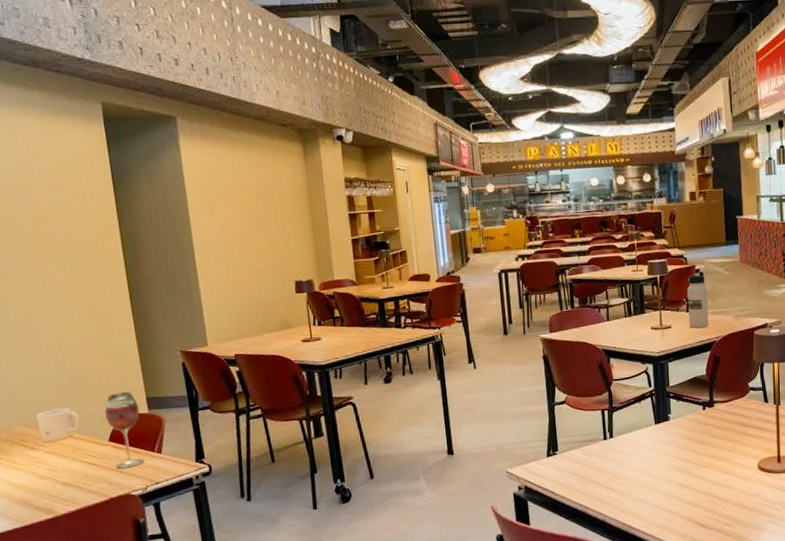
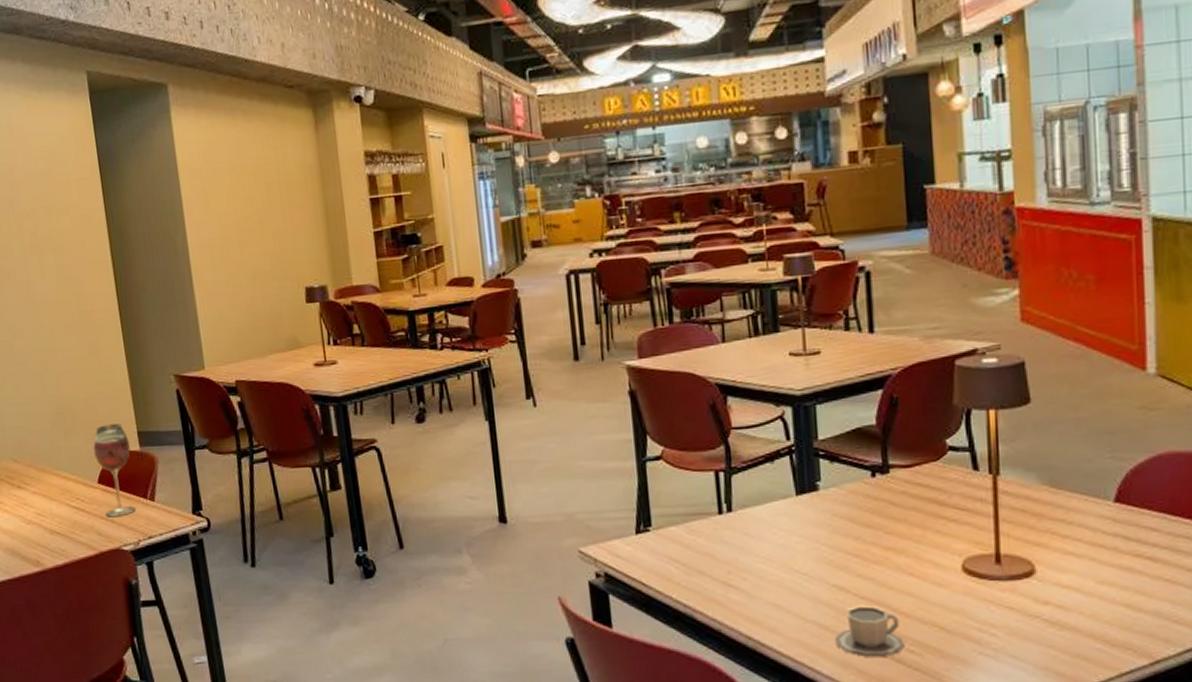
mug: present [35,408,81,443] -> none [22,440,69,482]
cup: none [679,496,723,530] -> present [834,606,905,657]
water bottle: present [687,275,709,329] -> none [845,275,880,355]

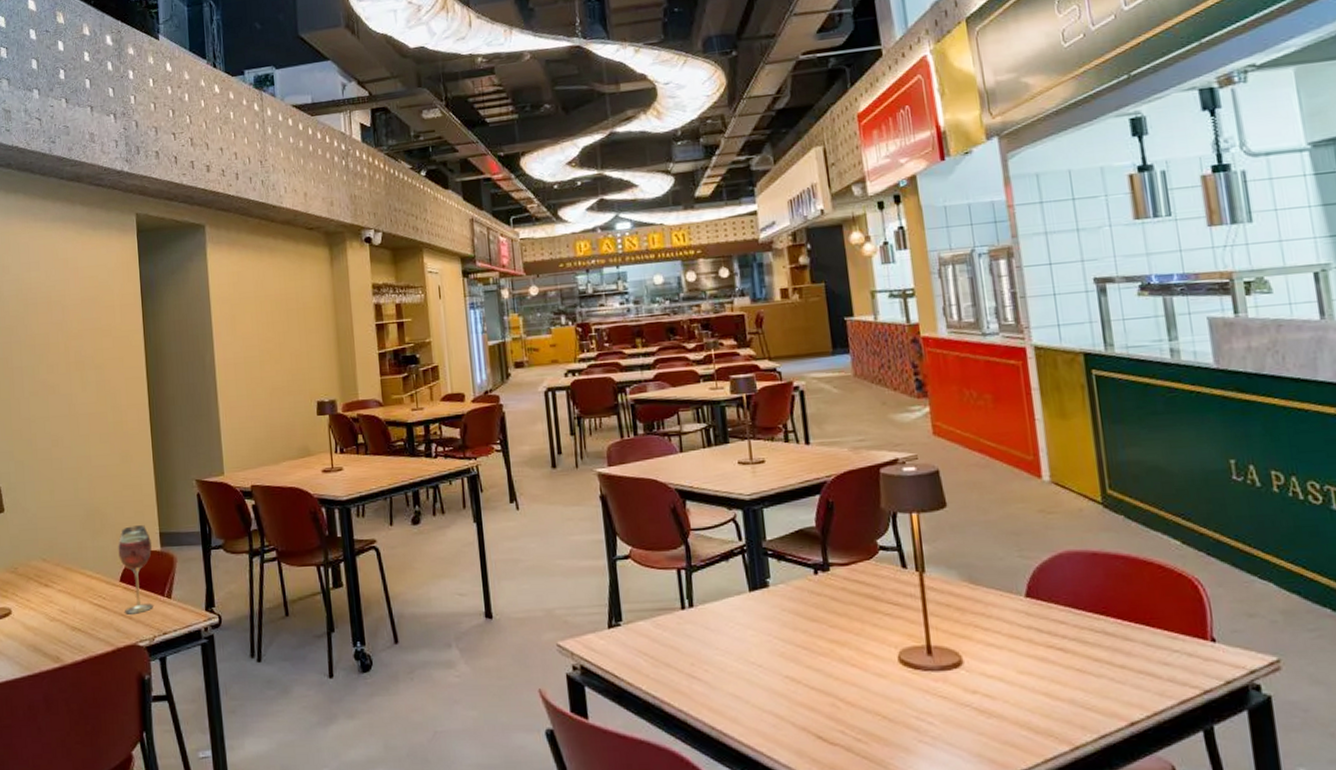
cup: present [834,606,905,657] -> none [789,696,852,746]

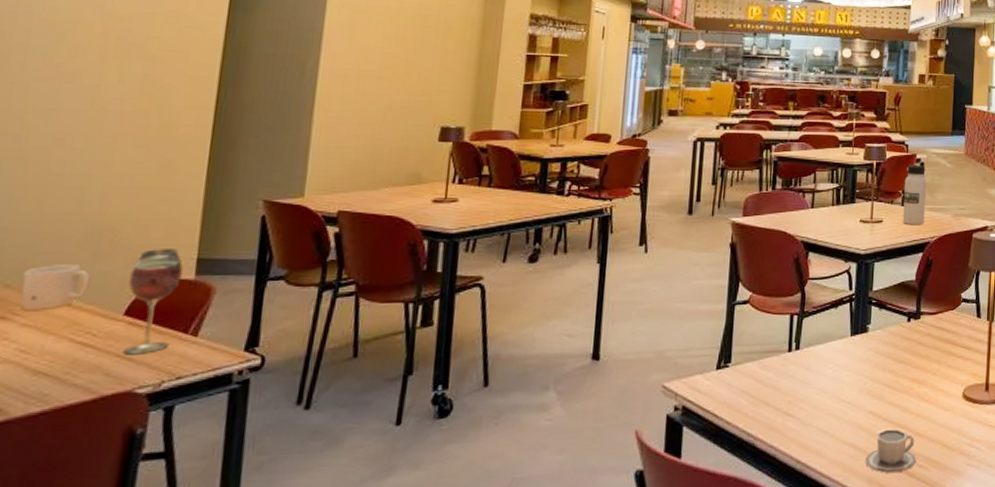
mug: none [52,541,94,580] -> present [20,264,91,312]
water bottle: none [784,393,816,464] -> present [903,165,926,226]
cup: none [789,696,852,746] -> present [865,429,916,473]

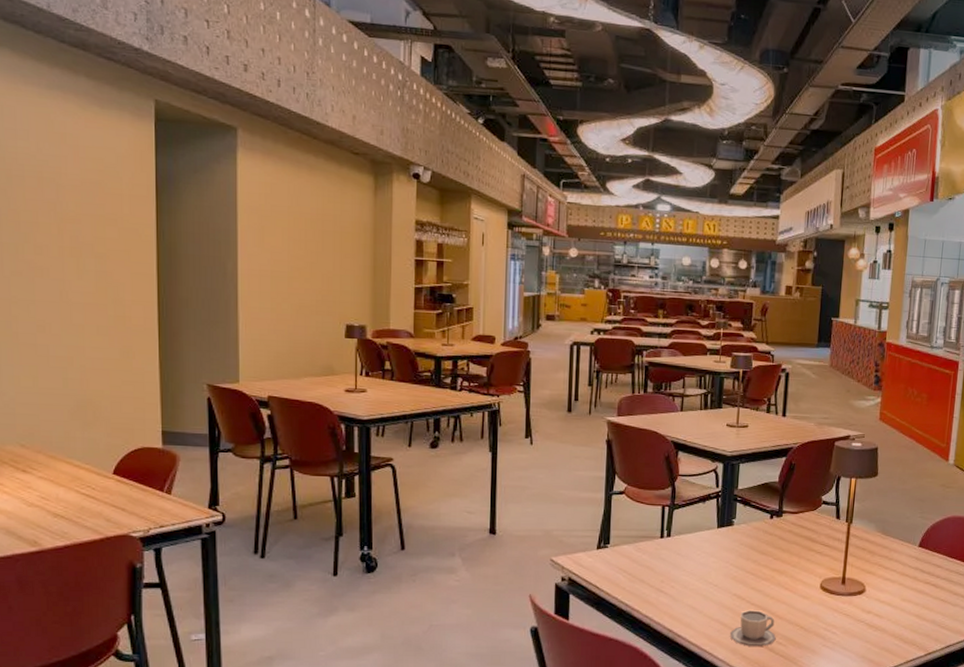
mug: present [20,264,91,312] -> none [33,430,84,467]
wineglass: present [123,249,183,355] -> none [112,421,152,506]
water bottle: present [903,165,926,226] -> none [768,374,791,432]

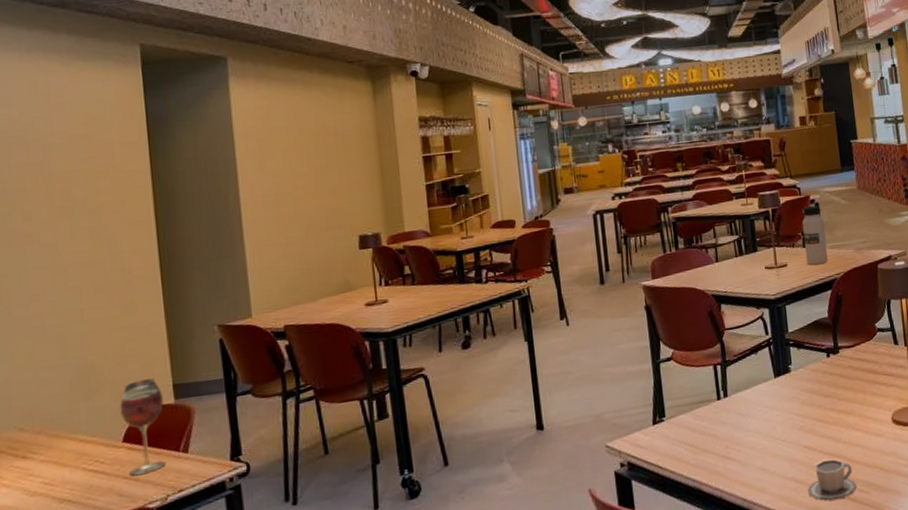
wineglass: none [112,421,152,506] -> present [119,378,166,477]
water bottle: none [768,374,791,432] -> present [802,205,828,265]

